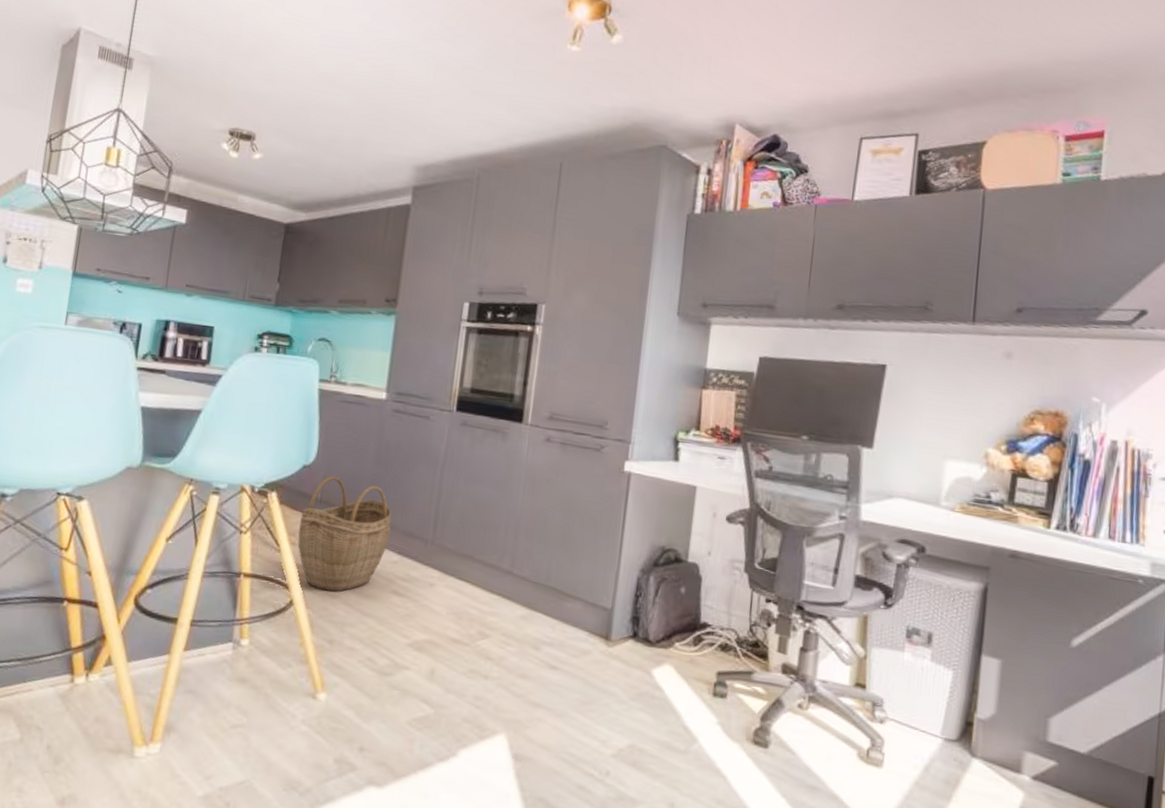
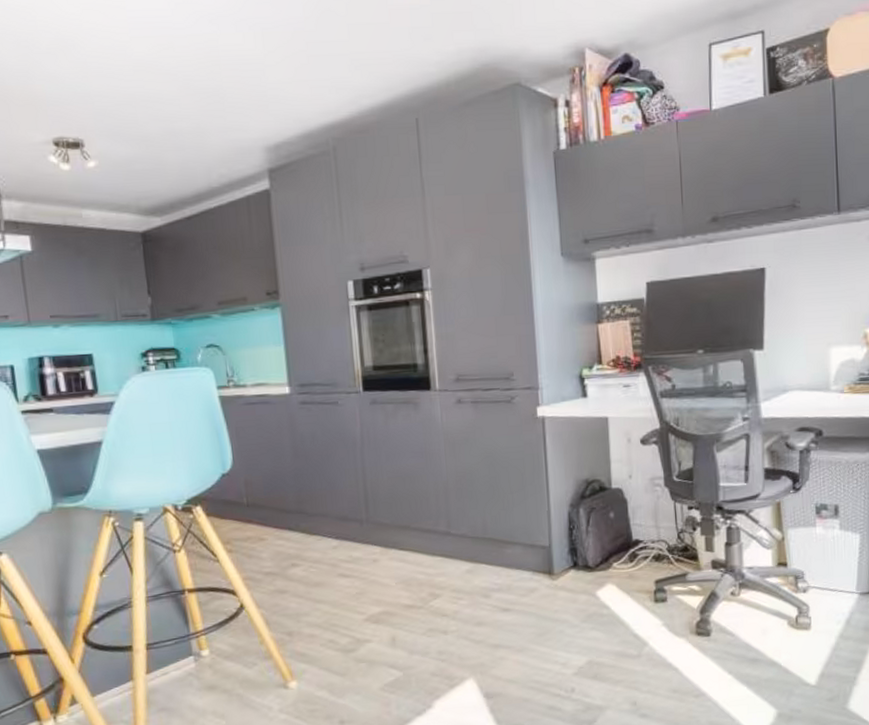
woven basket: present [297,476,392,592] -> none [231,478,324,589]

